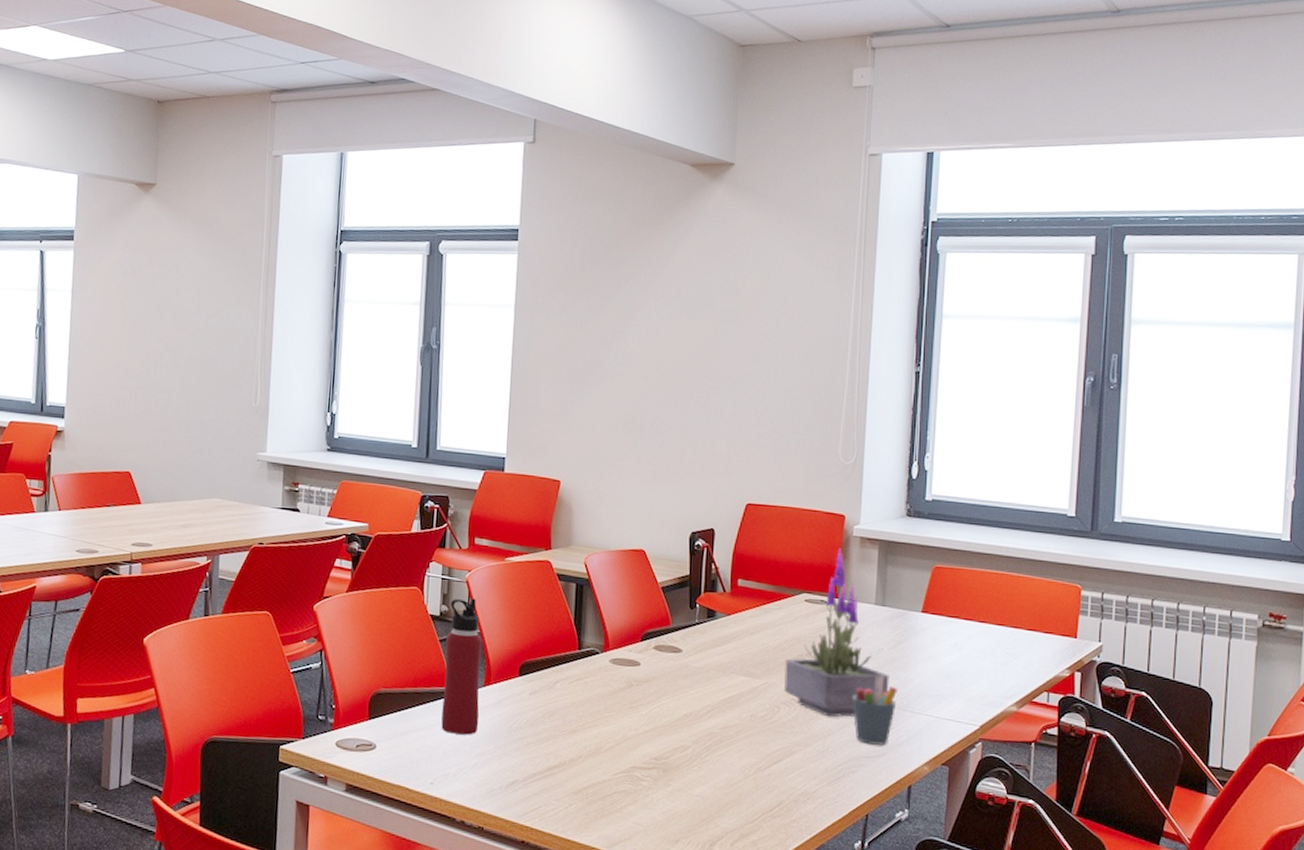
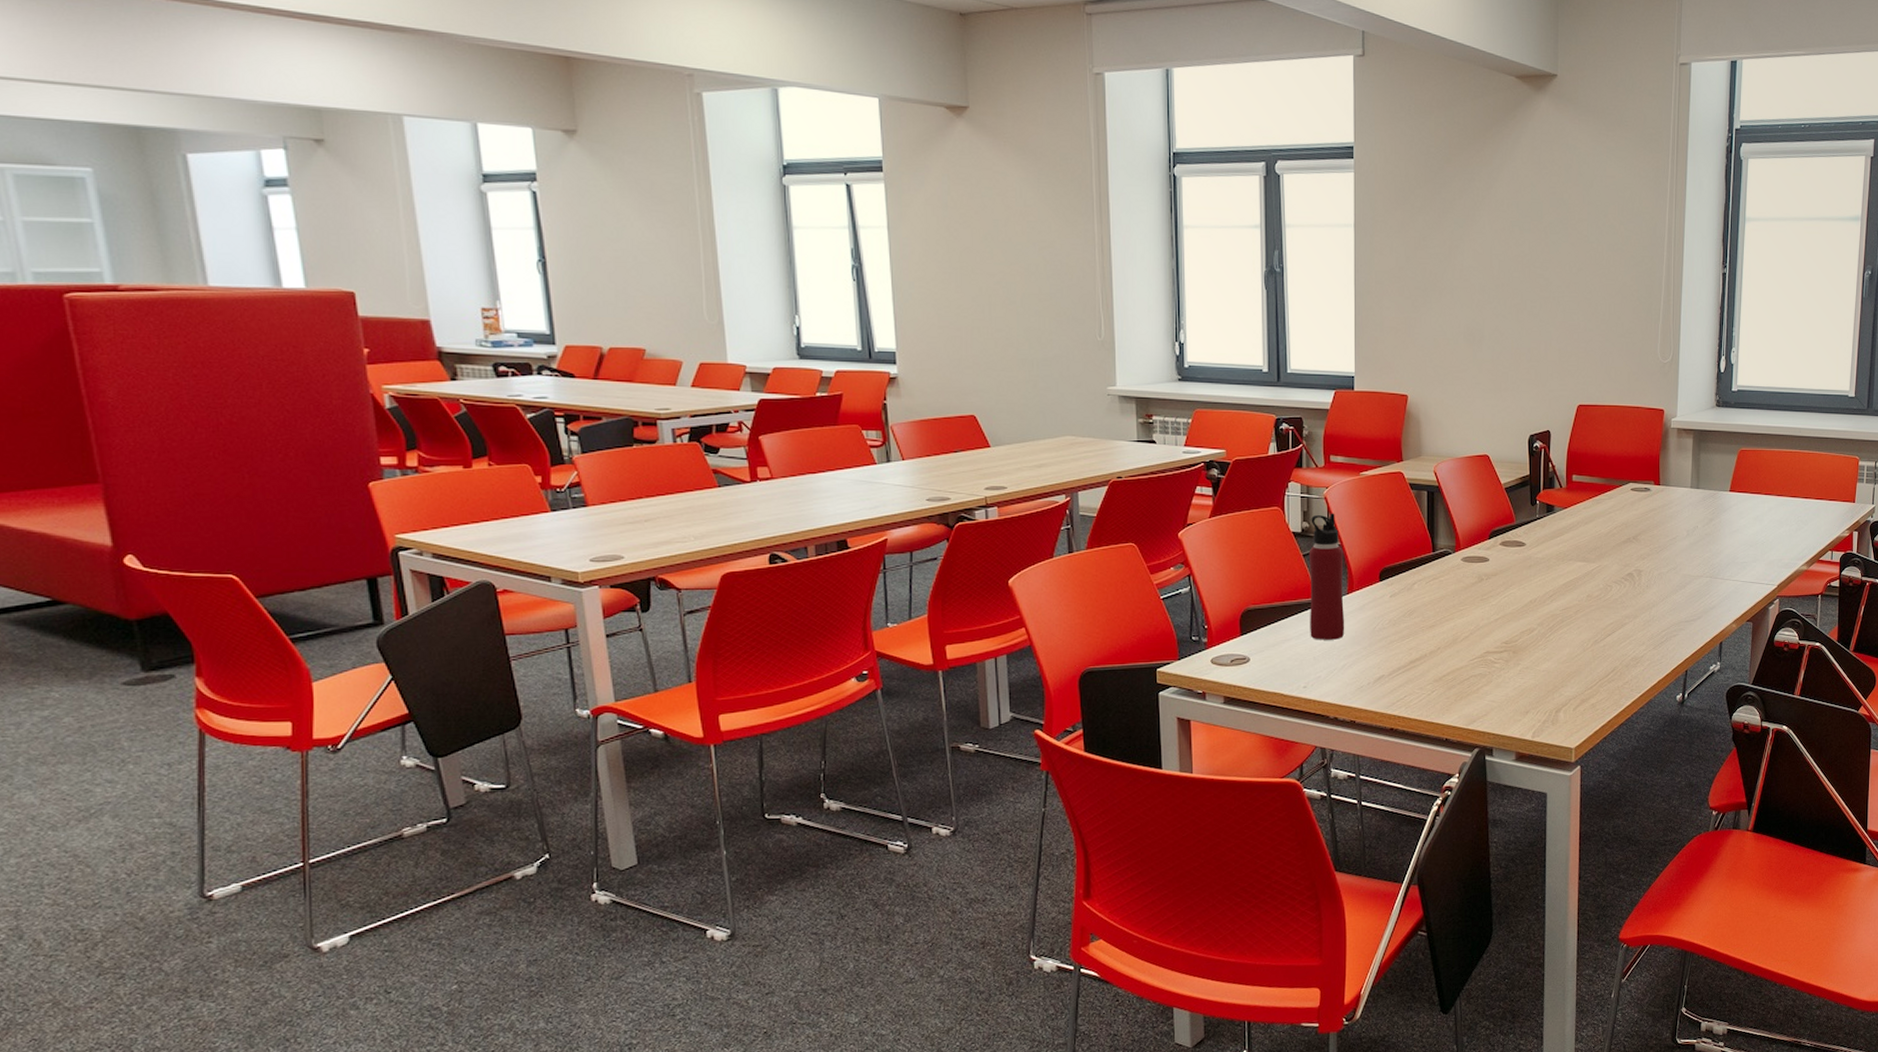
potted plant: present [783,548,889,717] -> none [1614,440,1703,591]
pen holder: present [852,673,897,745] -> none [1673,548,1710,610]

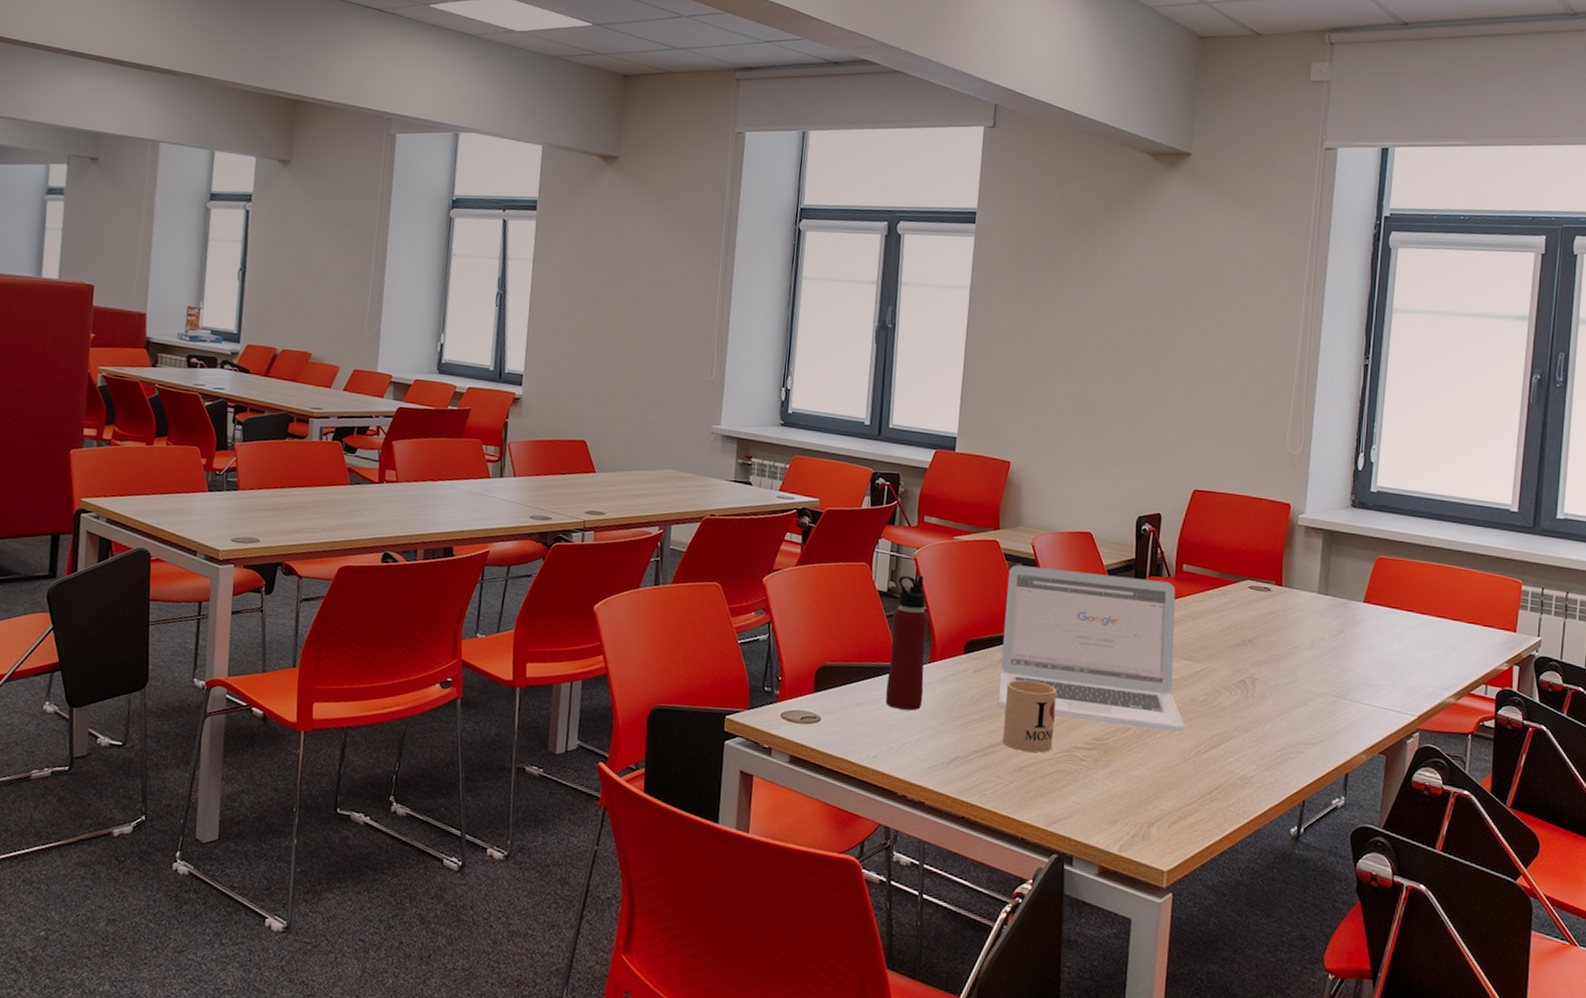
laptop: none [1414,493,1583,628] -> present [998,565,1185,733]
mug: none [1421,598,1467,662] -> present [1002,679,1057,753]

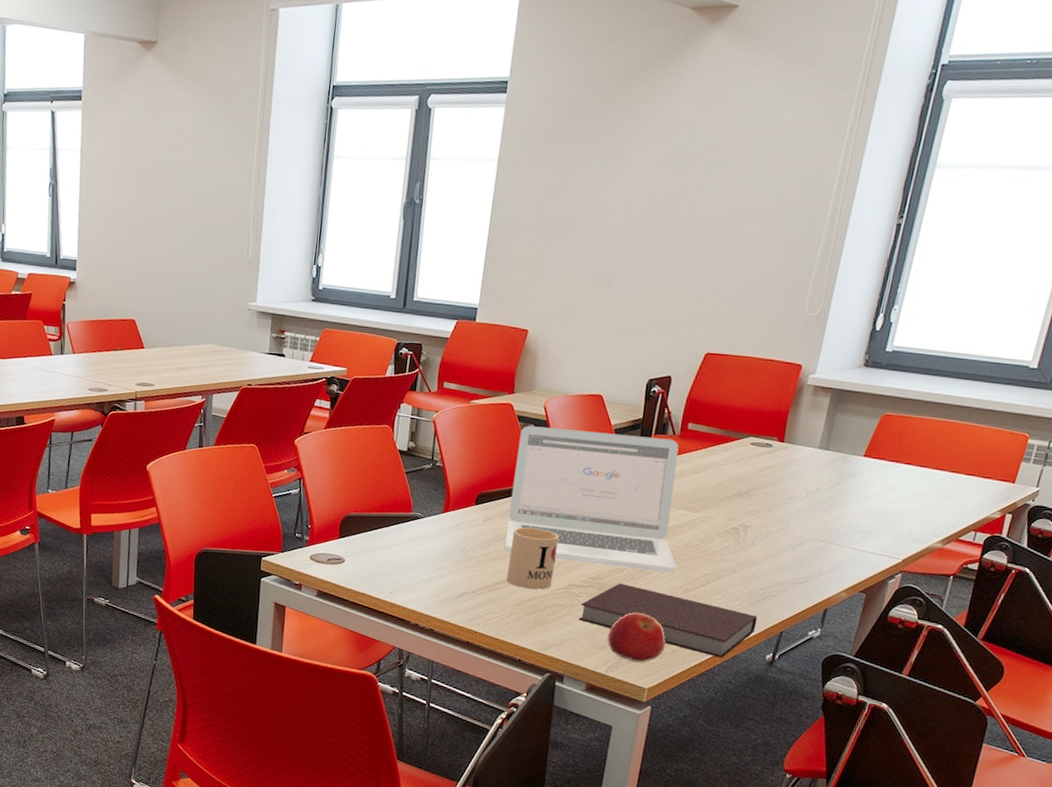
water bottle: present [885,575,929,711] -> none [402,436,445,554]
notebook: none [1084,744,1277,833] -> present [578,583,758,658]
apple: none [1117,778,1181,840] -> present [607,612,666,663]

